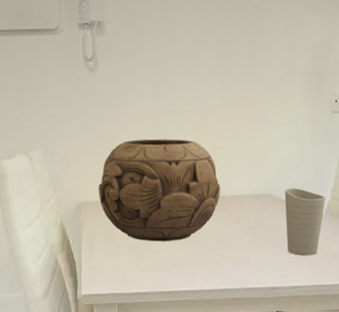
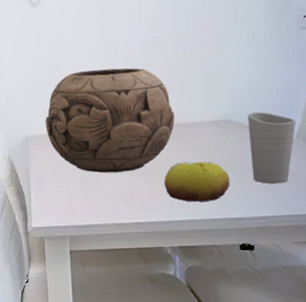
fruit: none [208,232,267,272] -> present [164,160,230,202]

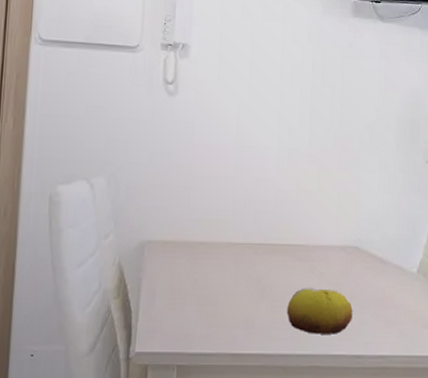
decorative bowl: present [45,68,175,173] -> none [166,174,304,294]
cup: present [247,111,297,184] -> none [373,241,419,320]

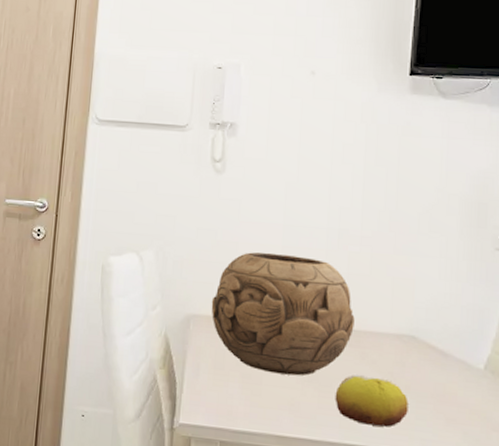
decorative bowl: none [166,174,304,294] -> present [211,252,355,376]

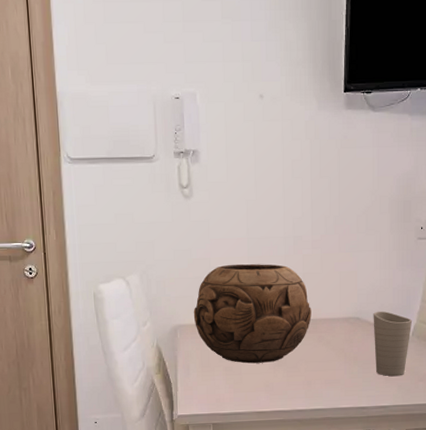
fruit: present [335,375,408,427] -> none [300,354,357,392]
cup: none [433,331,486,420] -> present [373,311,413,377]

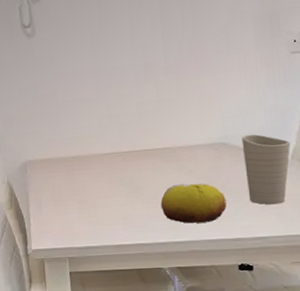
decorative bowl: present [193,264,311,364] -> none [42,94,170,196]
fruit: none [300,354,357,392] -> present [160,183,227,223]

